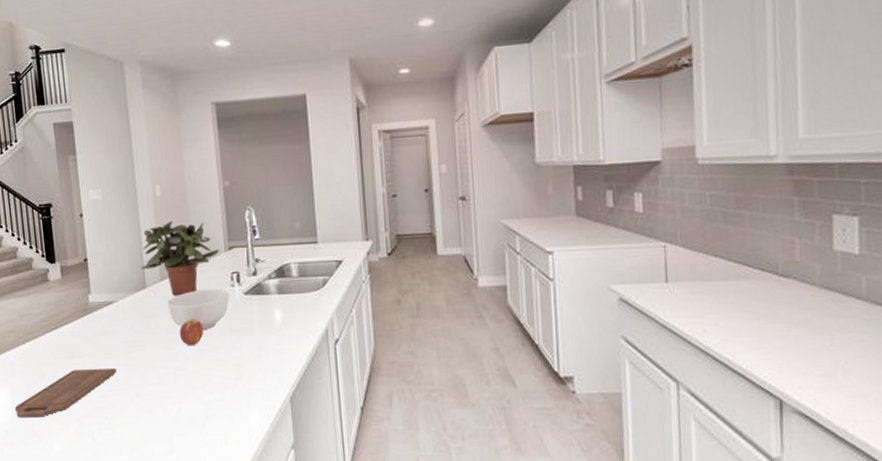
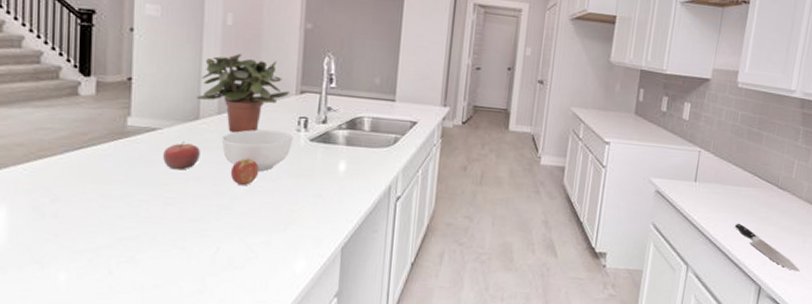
cutting board: present [14,368,117,418] -> none [12,196,150,244]
fruit: none [121,311,152,338] -> present [163,141,200,170]
knife: none [729,324,833,378] -> present [734,223,800,272]

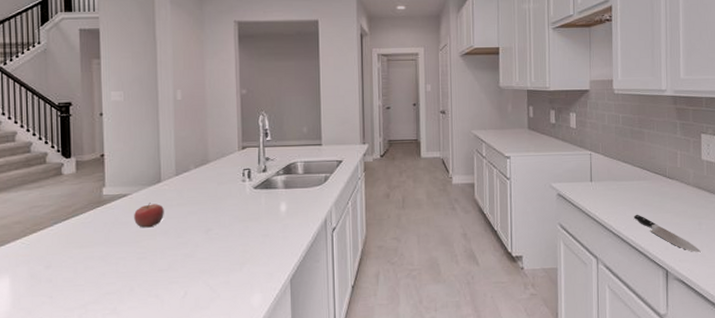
potted plant: present [197,54,291,133] -> none [158,123,234,190]
bowl: present [221,129,294,172] -> none [180,183,240,221]
fruit: present [230,158,260,185] -> none [190,210,214,234]

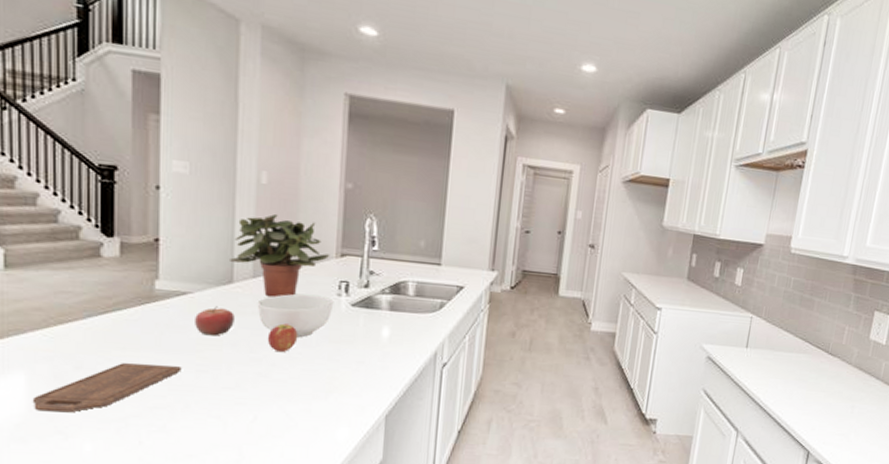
cutting board: none [15,256,126,307] -> present [32,363,182,413]
potted plant: none [158,123,234,190] -> present [230,214,330,298]
bowl: none [180,183,240,221] -> present [257,293,334,338]
fruit: none [190,210,214,234] -> present [267,323,298,352]
knife: present [633,214,701,253] -> none [784,389,848,437]

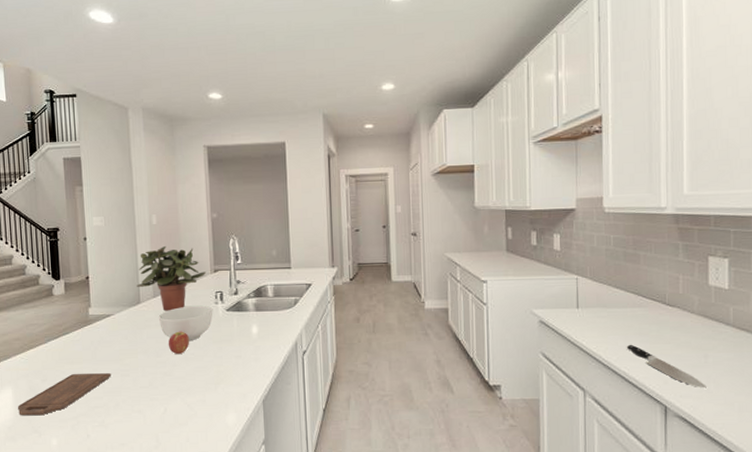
fruit: present [195,306,235,336] -> none [117,323,144,347]
knife: none [784,389,848,437] -> present [626,344,707,389]

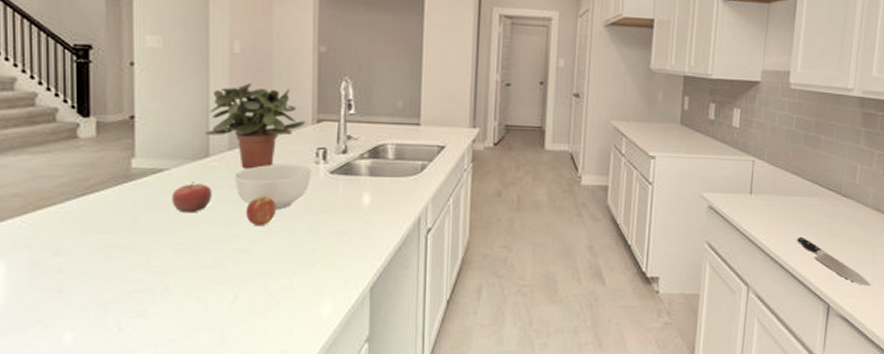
cutting board: present [17,373,111,416] -> none [12,246,160,301]
fruit: none [117,323,144,347] -> present [172,182,212,213]

